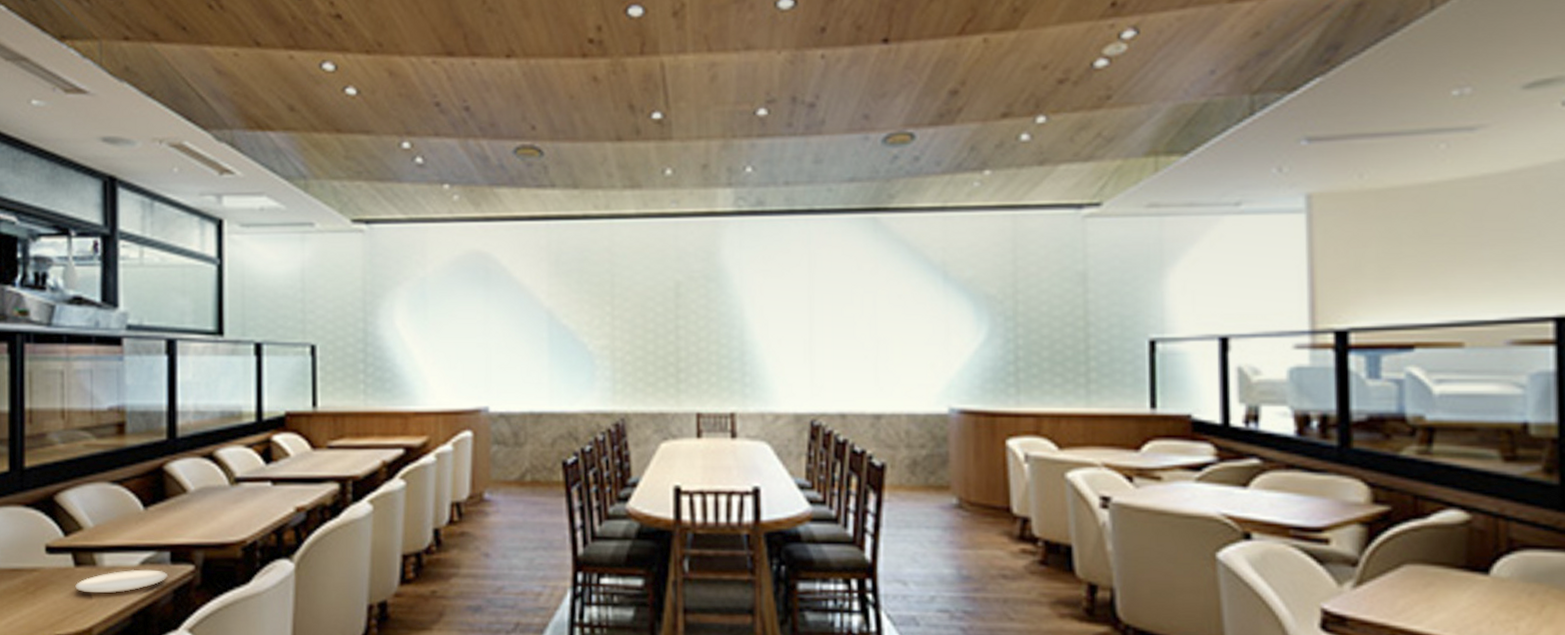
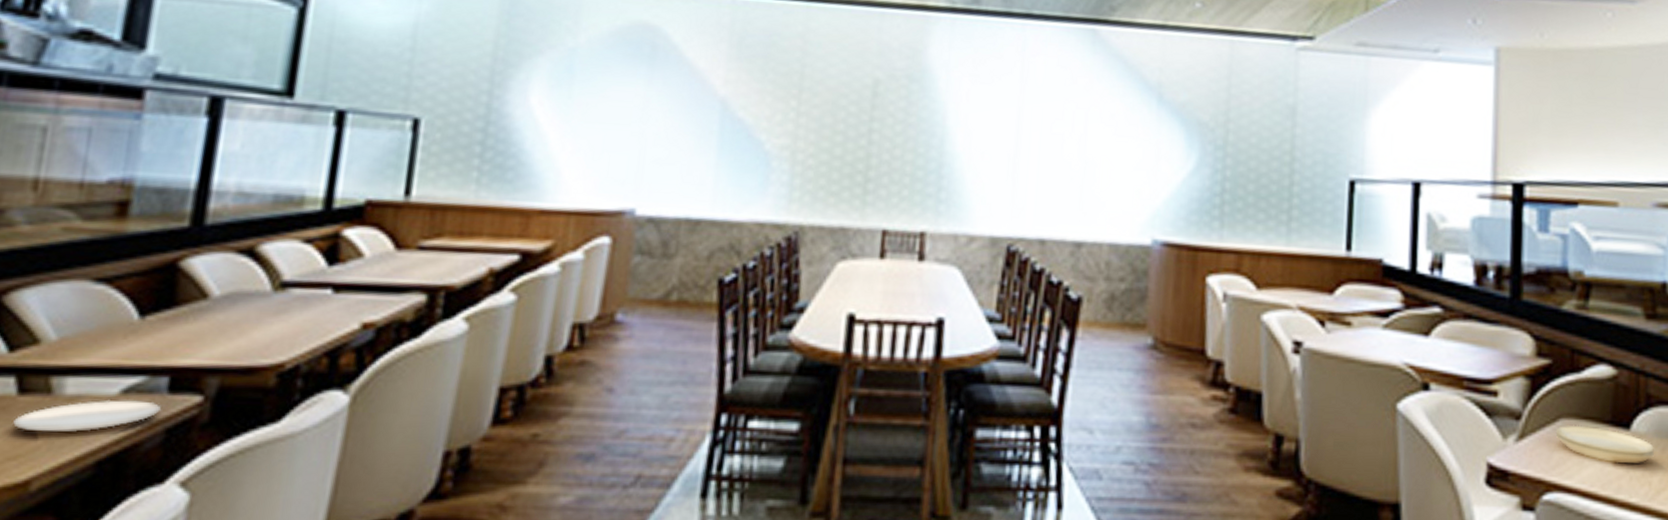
plate: none [1399,570,1521,609] -> present [1555,425,1655,464]

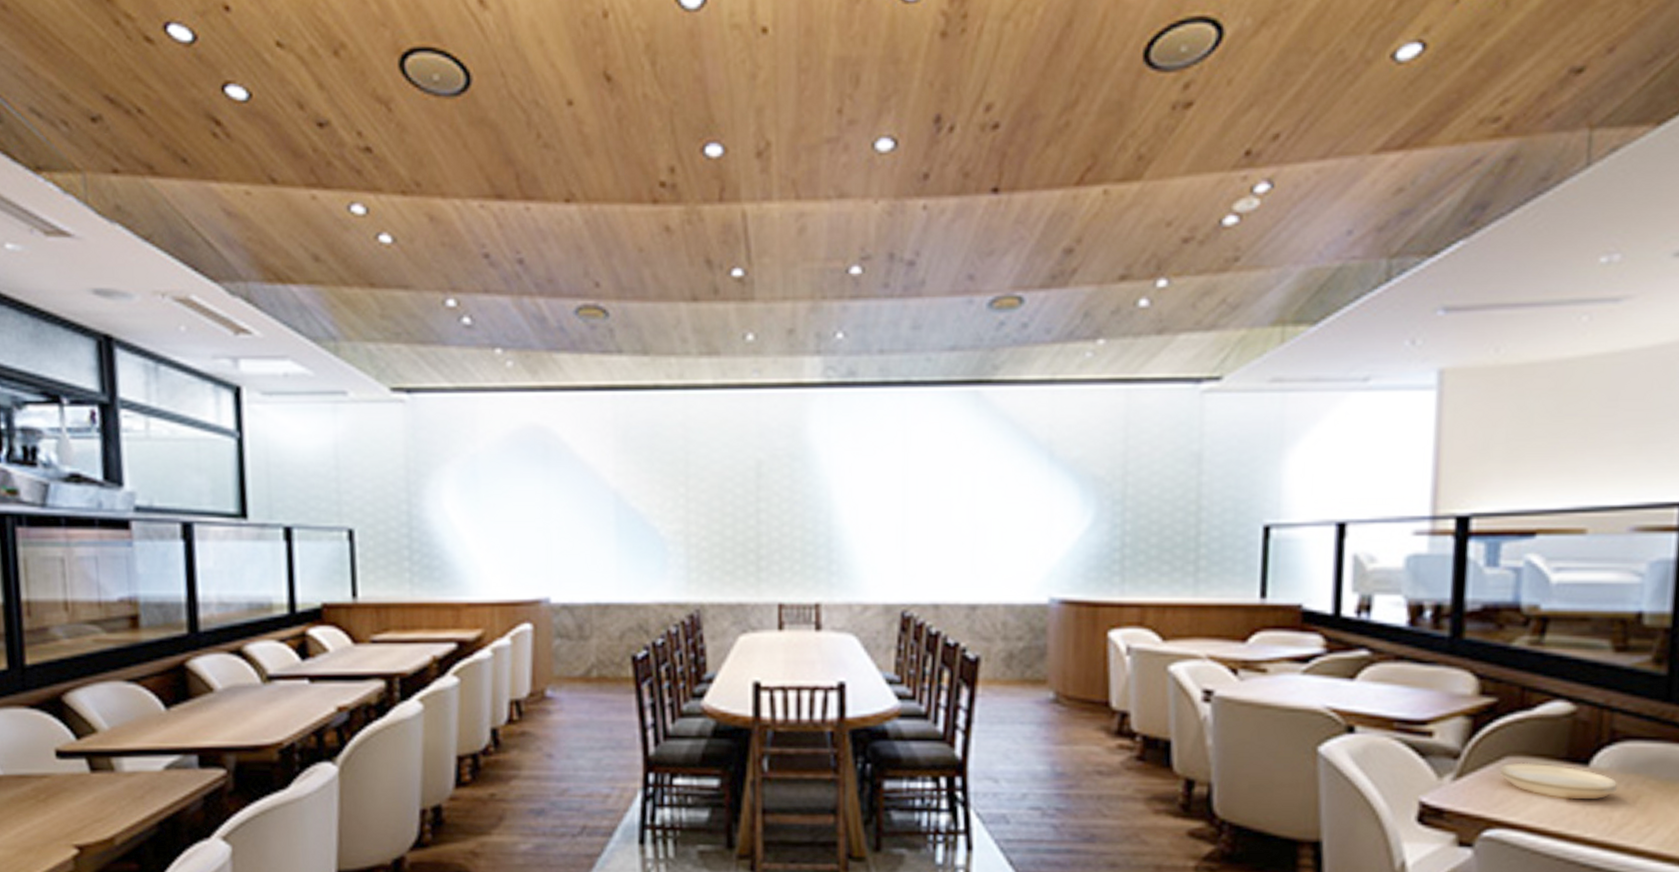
plate: present [13,399,161,433] -> none [92,774,196,801]

